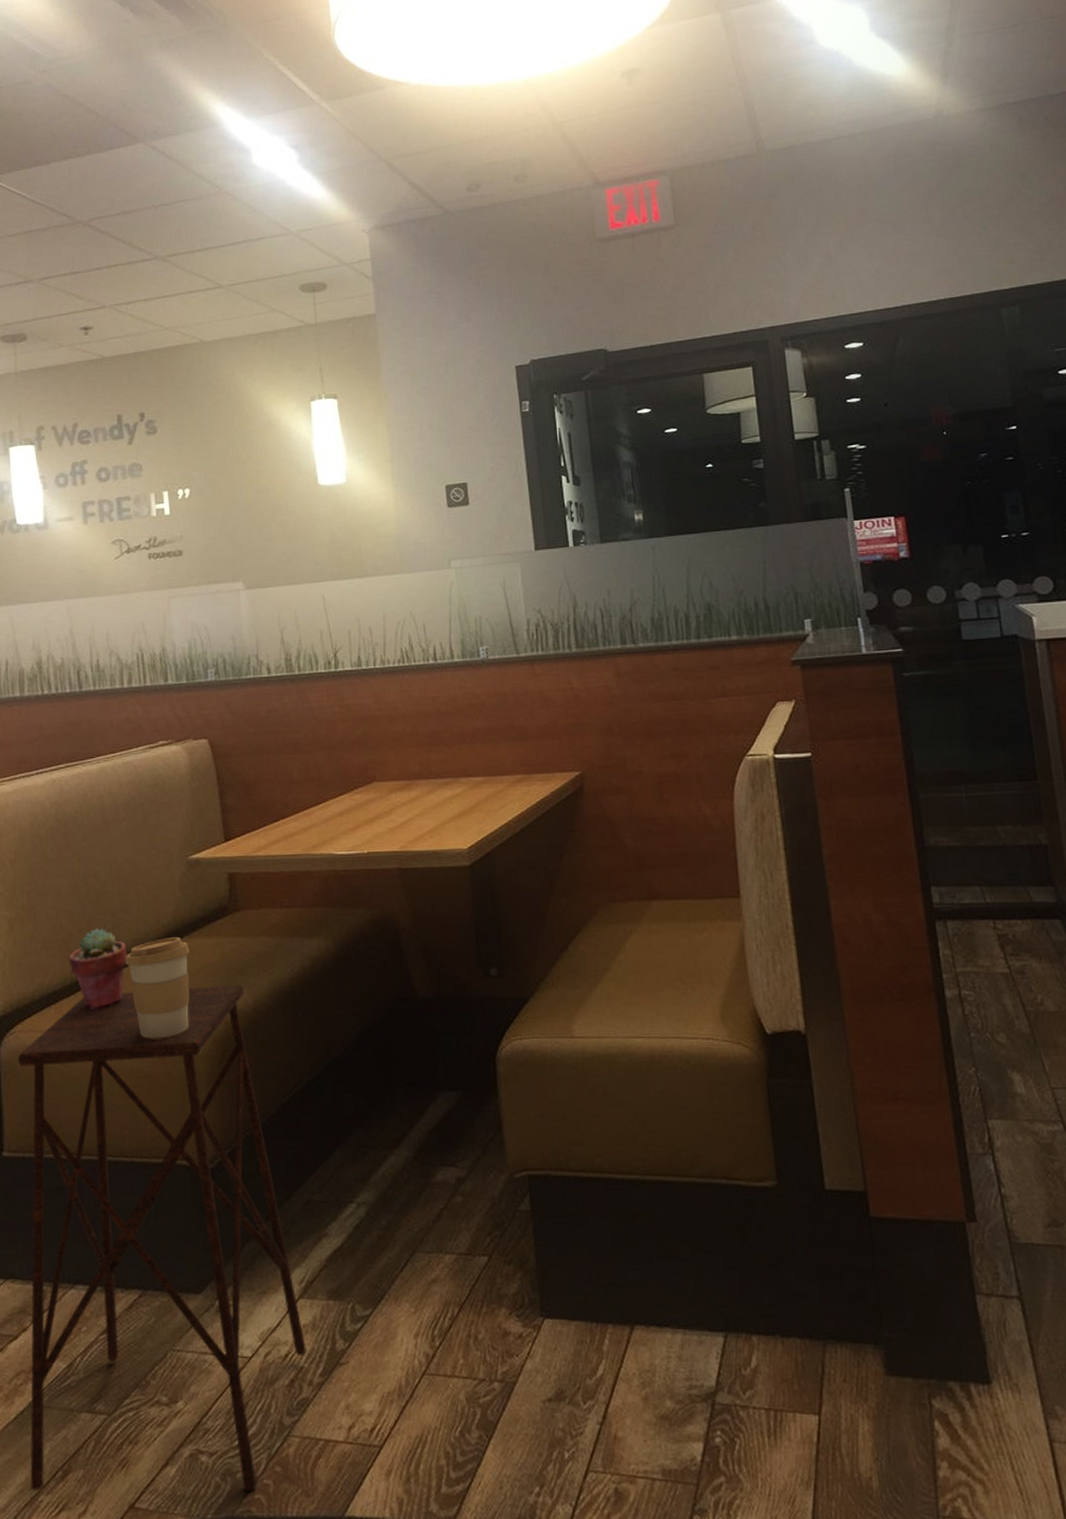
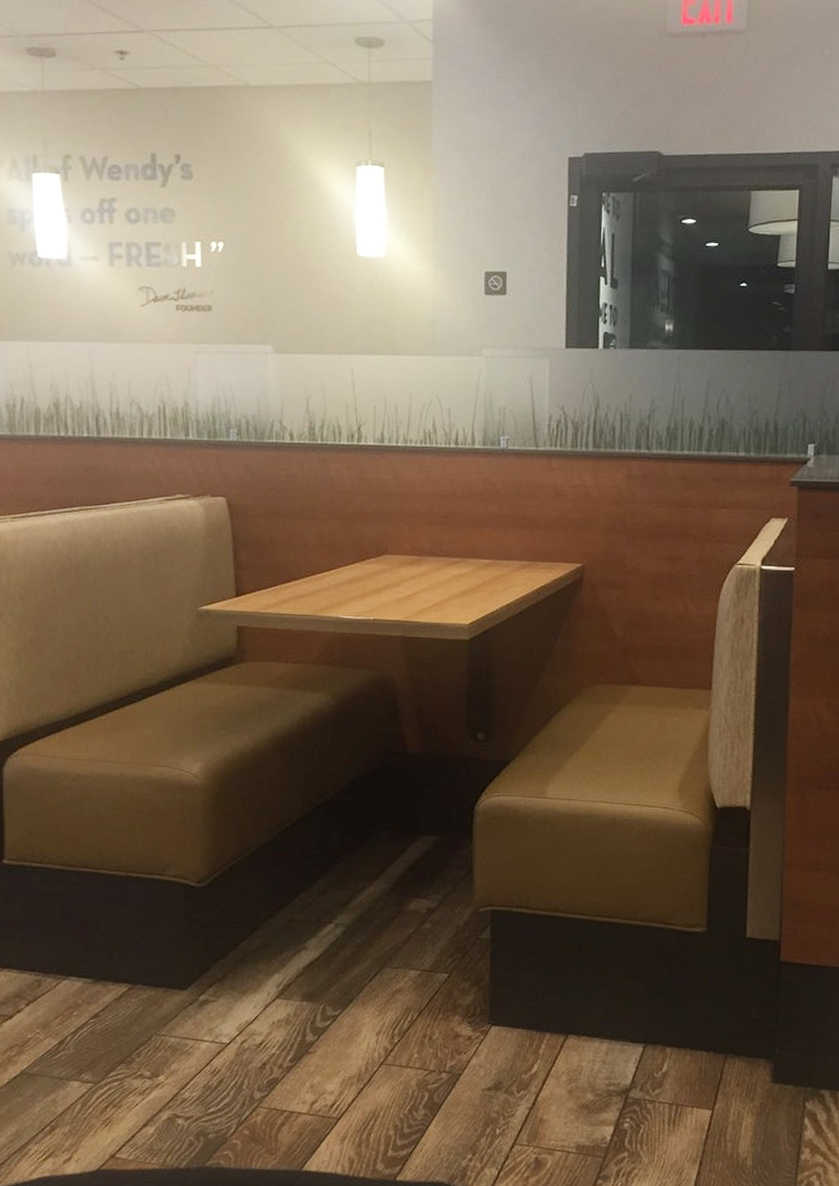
side table: present [18,984,307,1492] -> none [20,727,279,1149]
potted succulent: present [68,928,127,1010] -> none [75,666,133,740]
coffee cup: present [126,936,190,1038] -> none [132,680,195,770]

